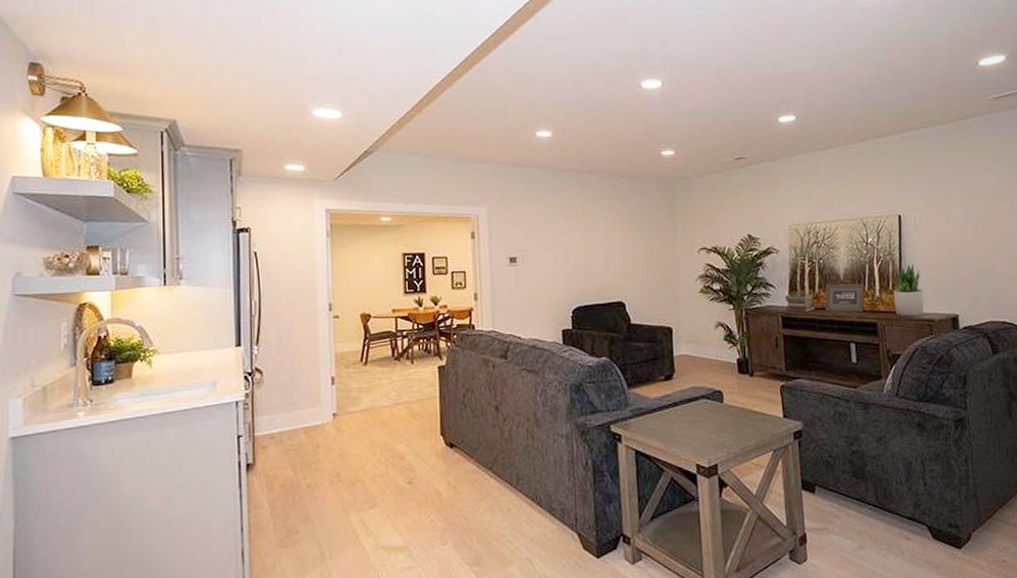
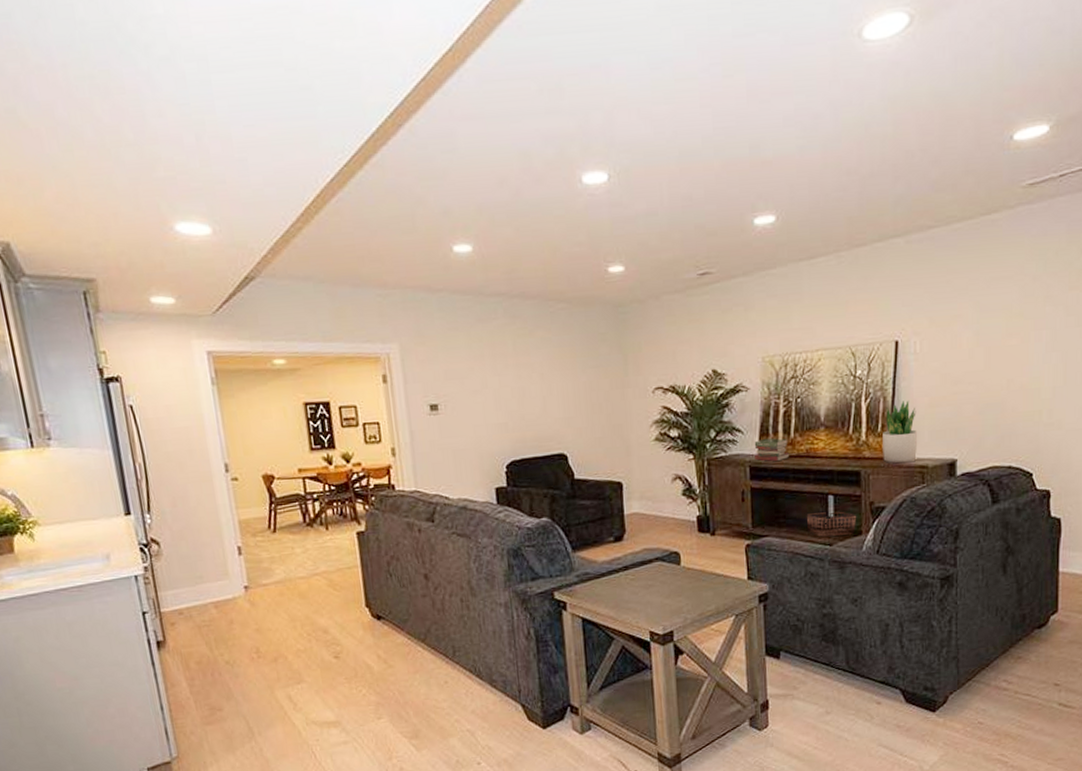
picture frame: present [825,283,865,313] -> none [801,425,849,460]
basket: none [833,357,876,380] -> present [807,511,856,537]

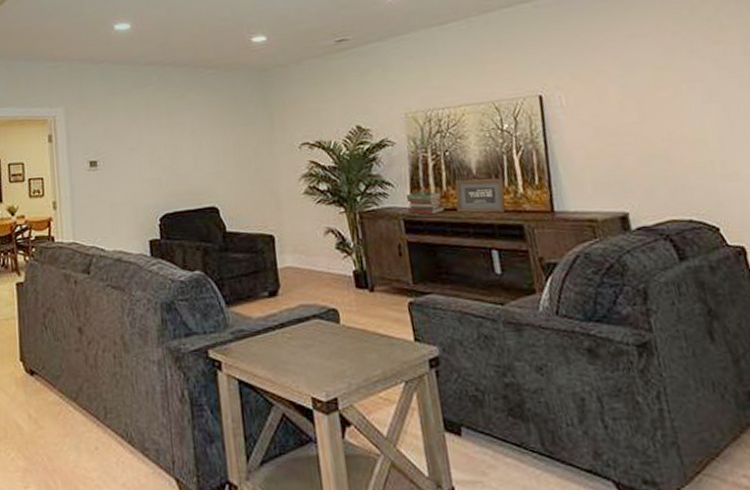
picture frame: none [801,425,849,460] -> present [455,178,506,214]
basket: present [807,511,856,537] -> none [471,267,528,295]
planter: present [883,400,918,465] -> none [540,152,583,218]

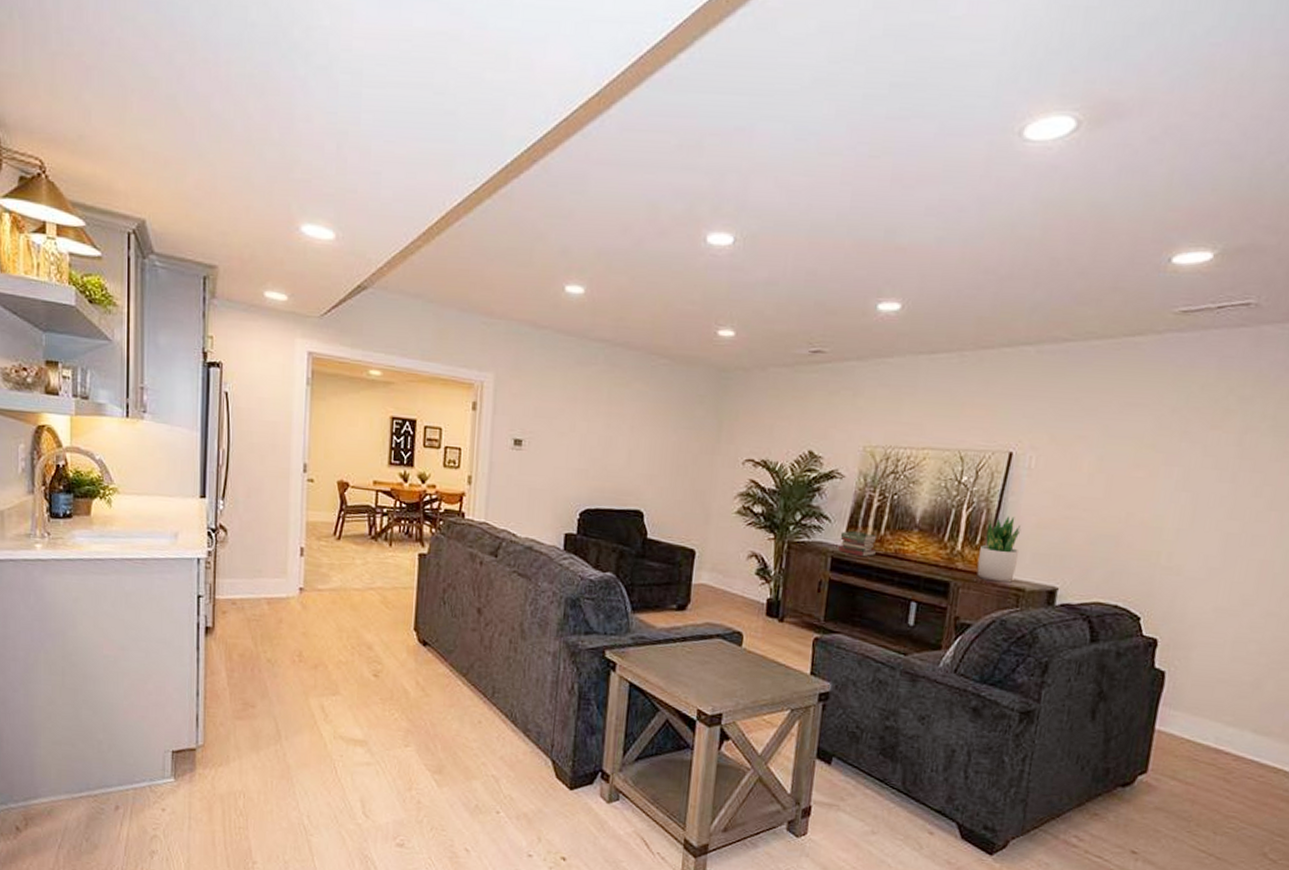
picture frame: present [455,178,506,214] -> none [888,526,944,568]
planter: none [540,152,583,218] -> present [976,516,1021,584]

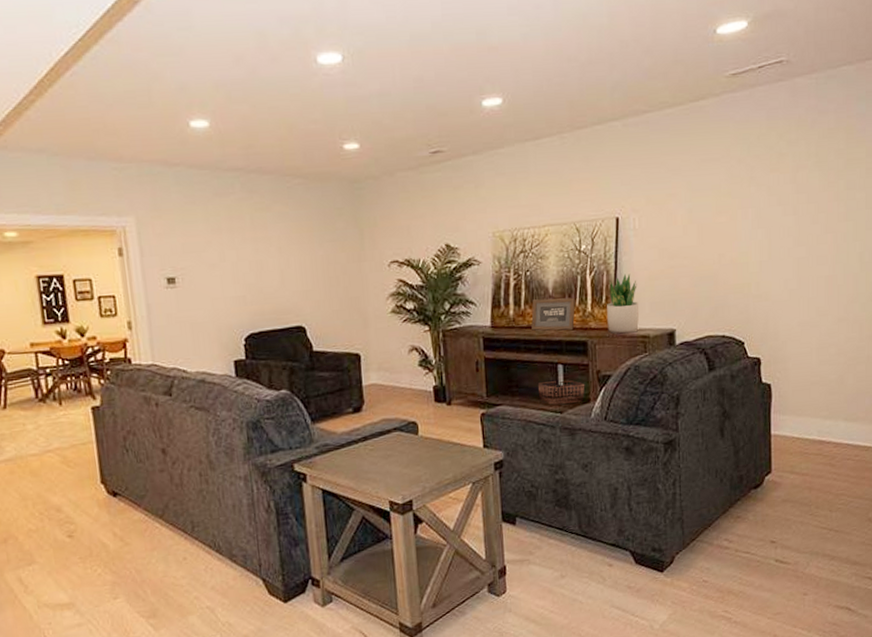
books: present [838,530,876,557] -> none [487,310,520,333]
basket: none [883,617,938,647] -> present [538,380,584,405]
picture frame: none [888,526,944,568] -> present [531,297,575,331]

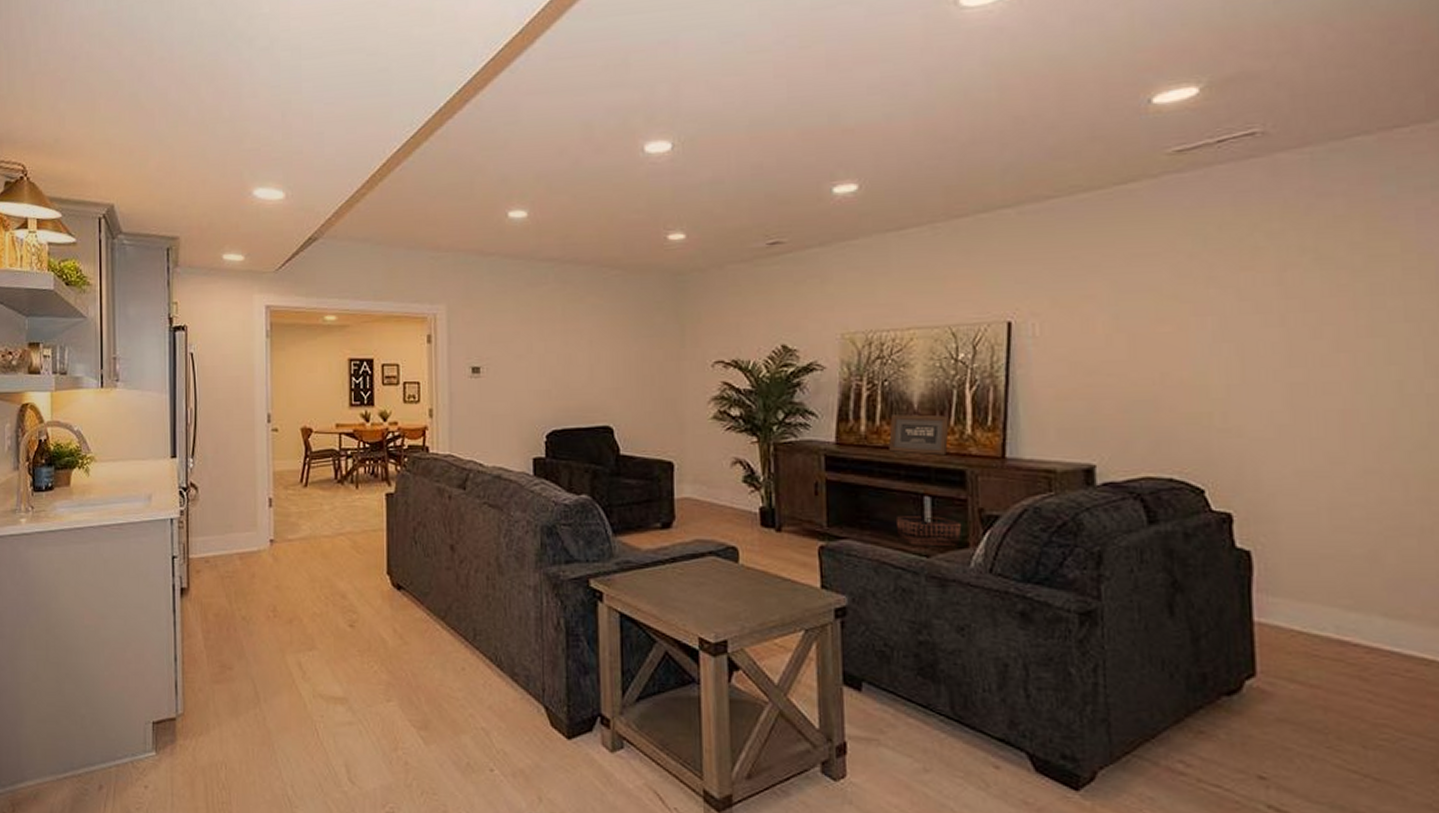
planter: present [607,273,639,335] -> none [994,391,1041,467]

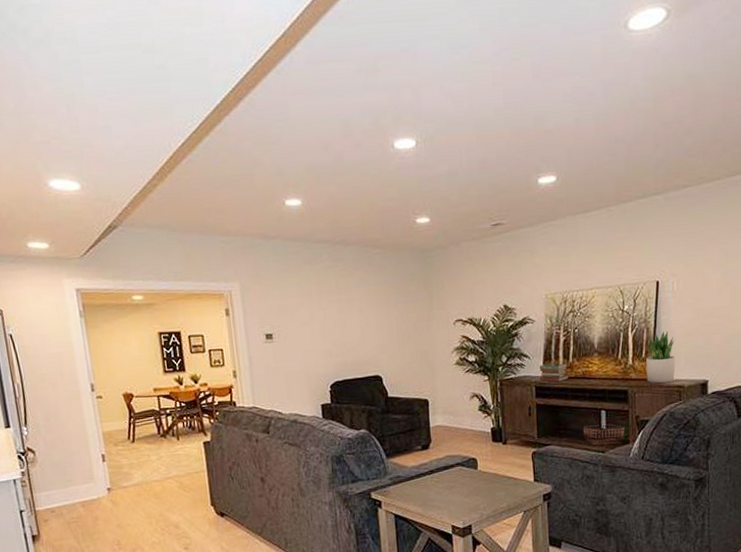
books: none [830,424,874,452] -> present [539,362,568,383]
picture frame: present [889,414,949,456] -> none [578,352,618,381]
planter: none [994,391,1041,467] -> present [646,331,676,385]

